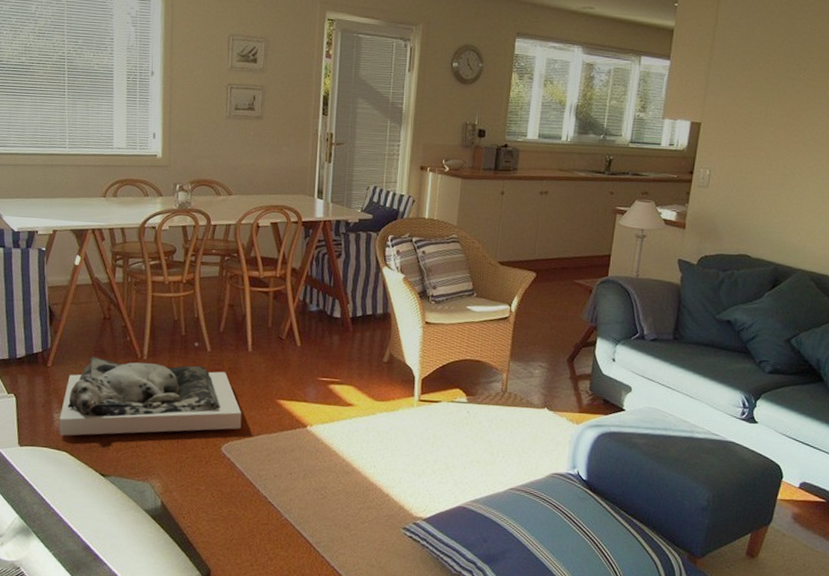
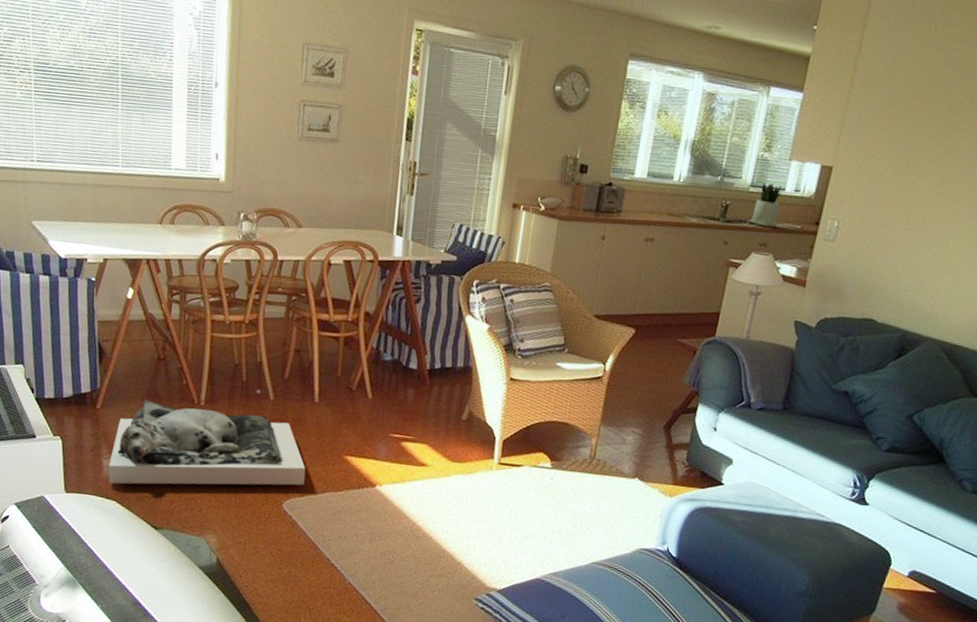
planter: none [630,139,660,178] -> present [748,182,784,228]

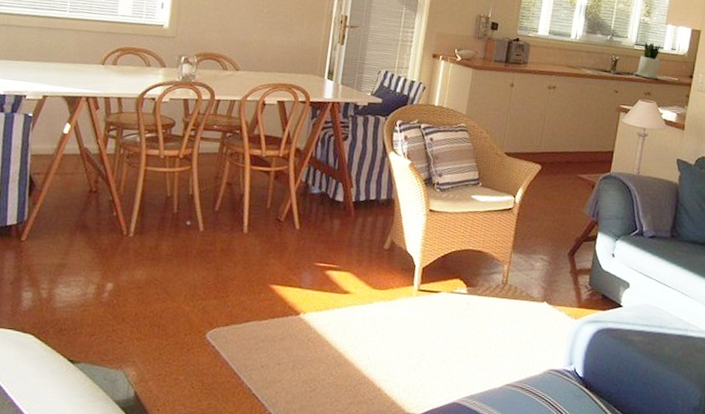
dog bed: present [108,399,306,486] -> none [26,231,232,317]

